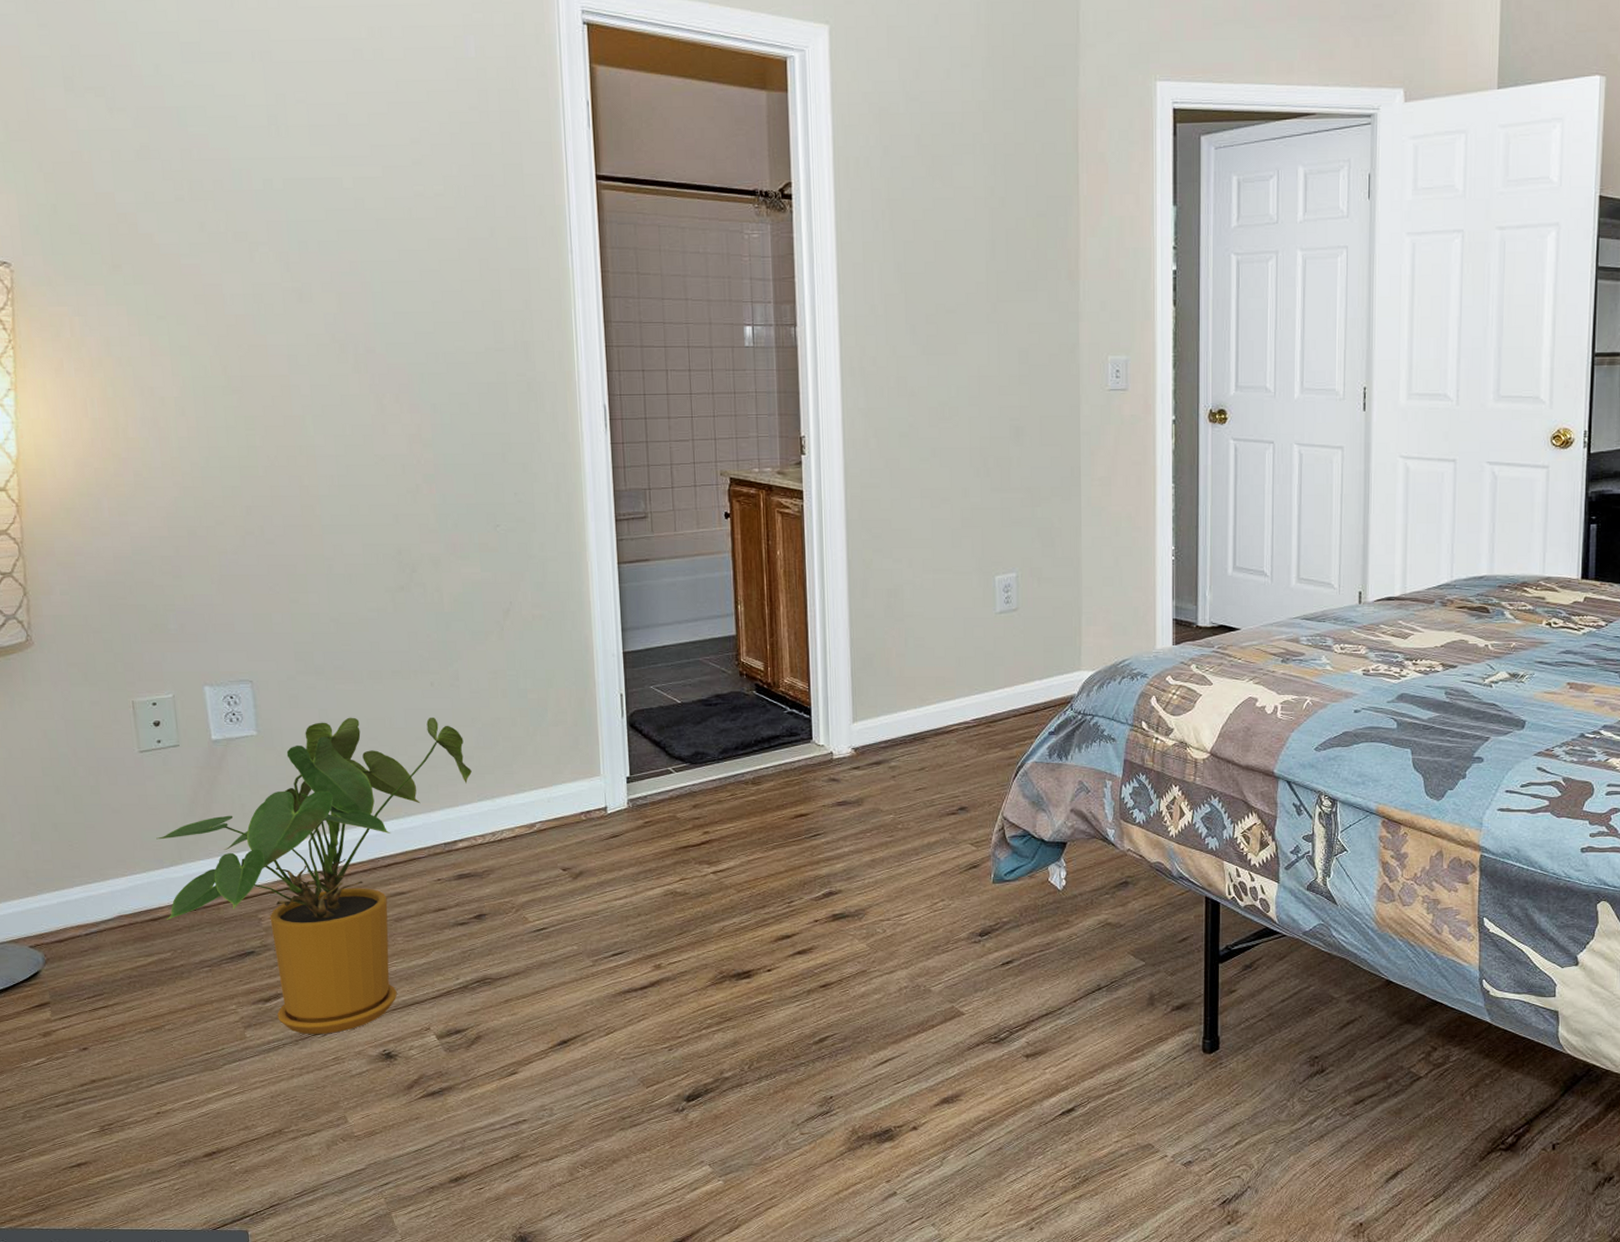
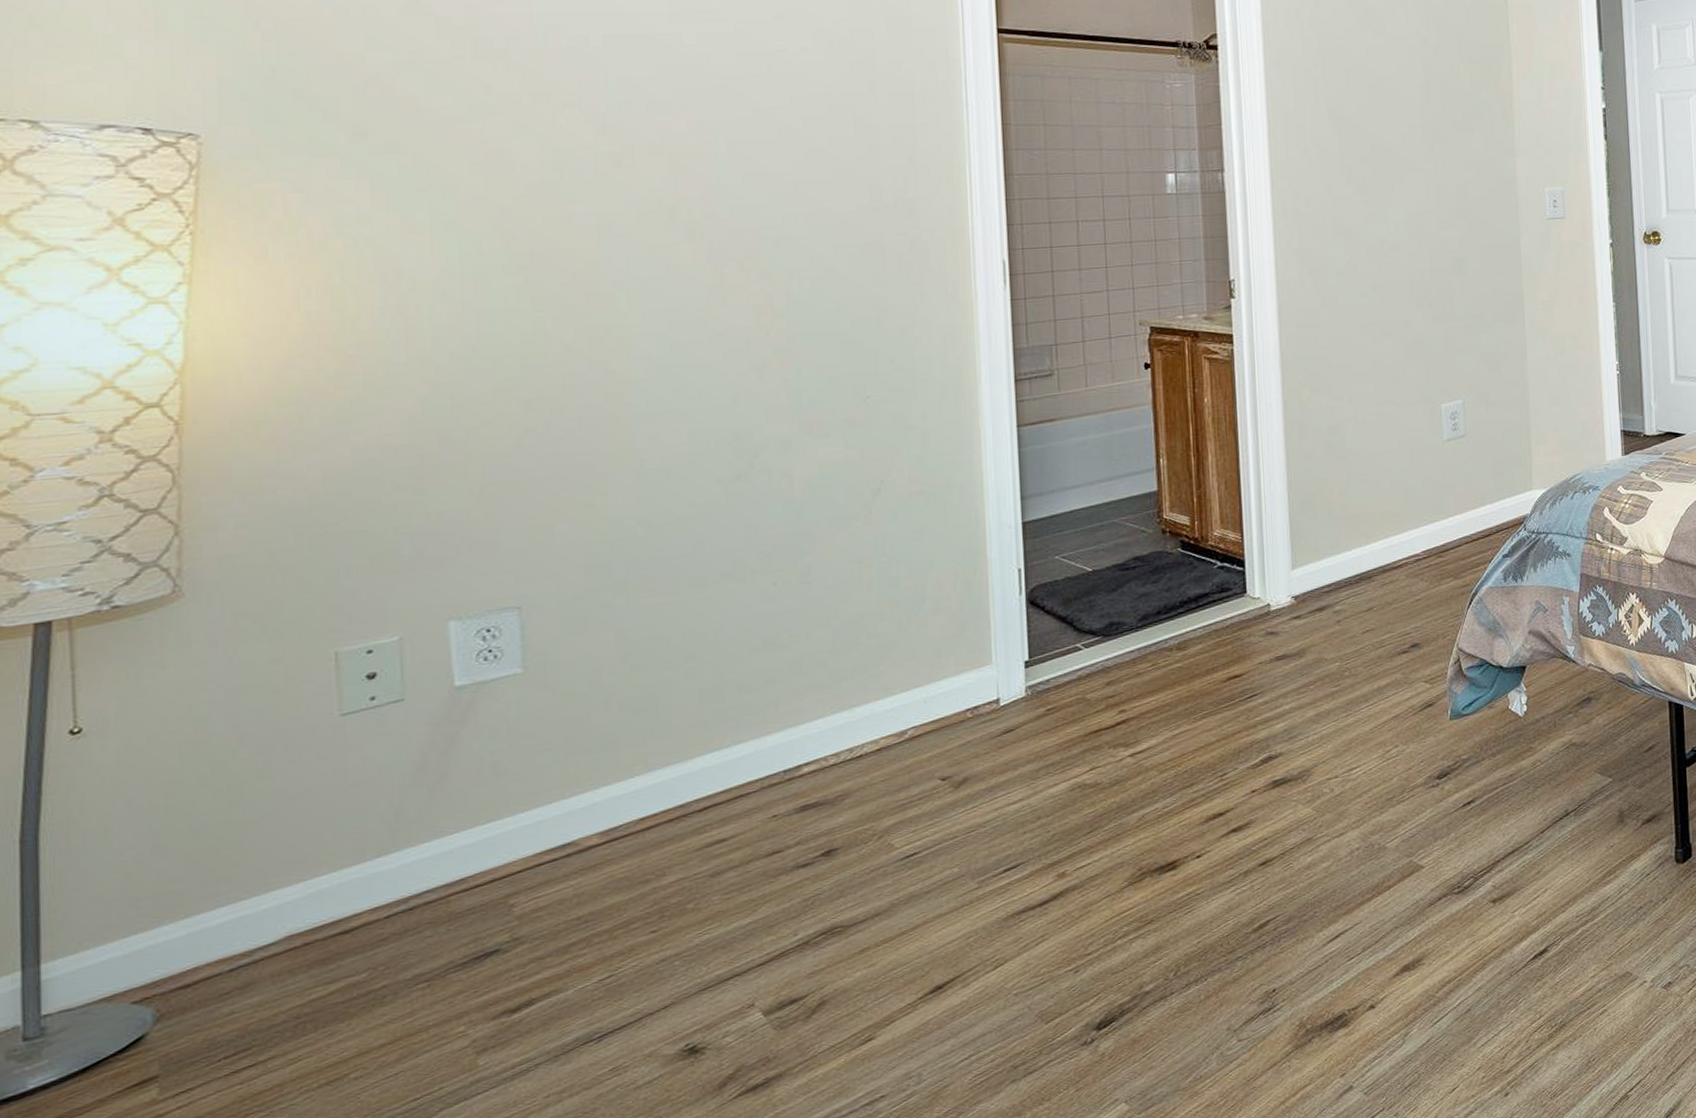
house plant: present [156,717,472,1034] -> none [357,622,824,1046]

